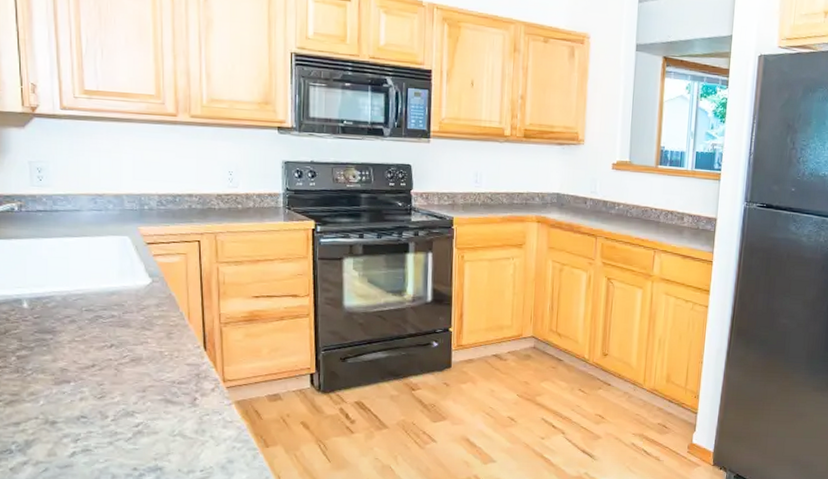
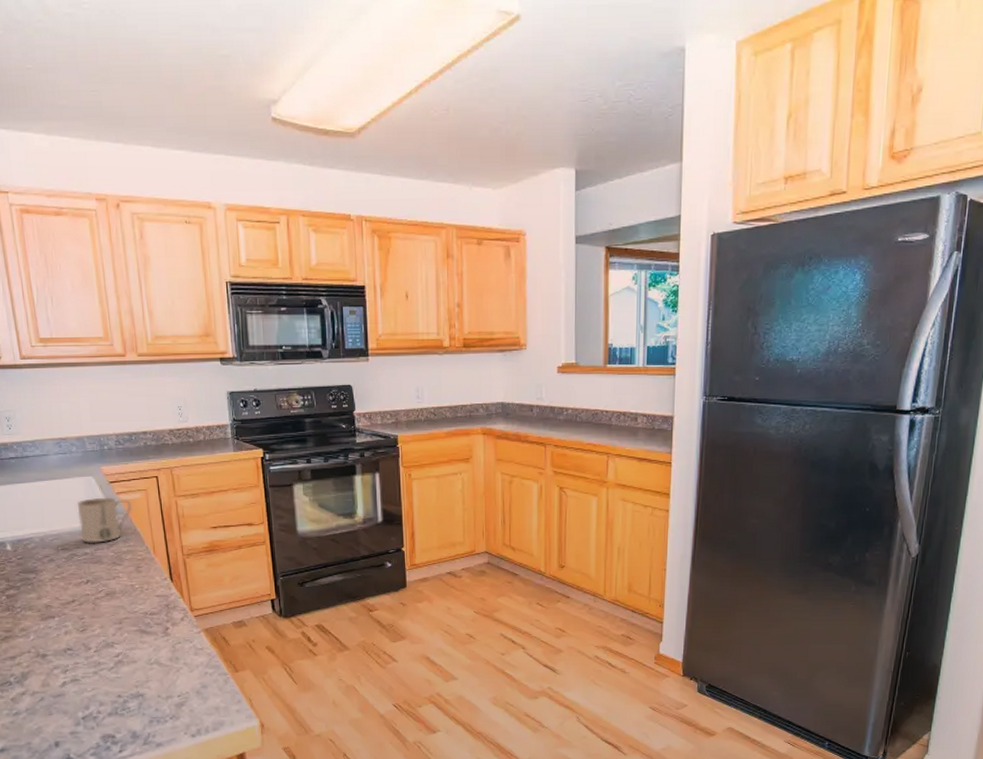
mug: none [108,258,169,306] -> present [77,497,133,543]

